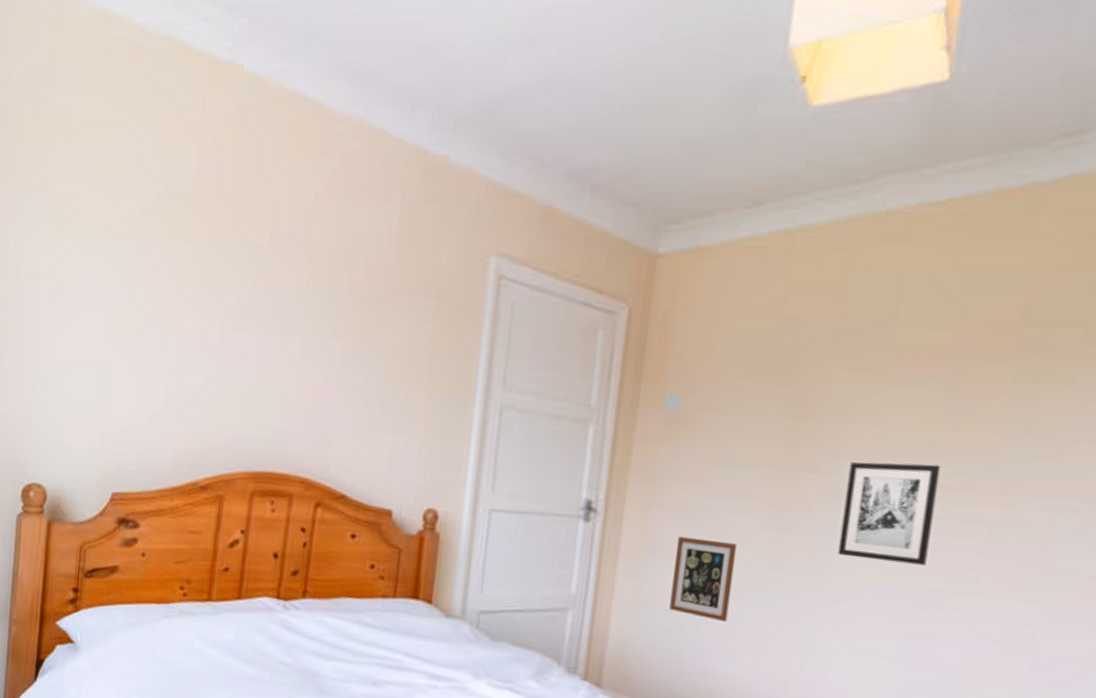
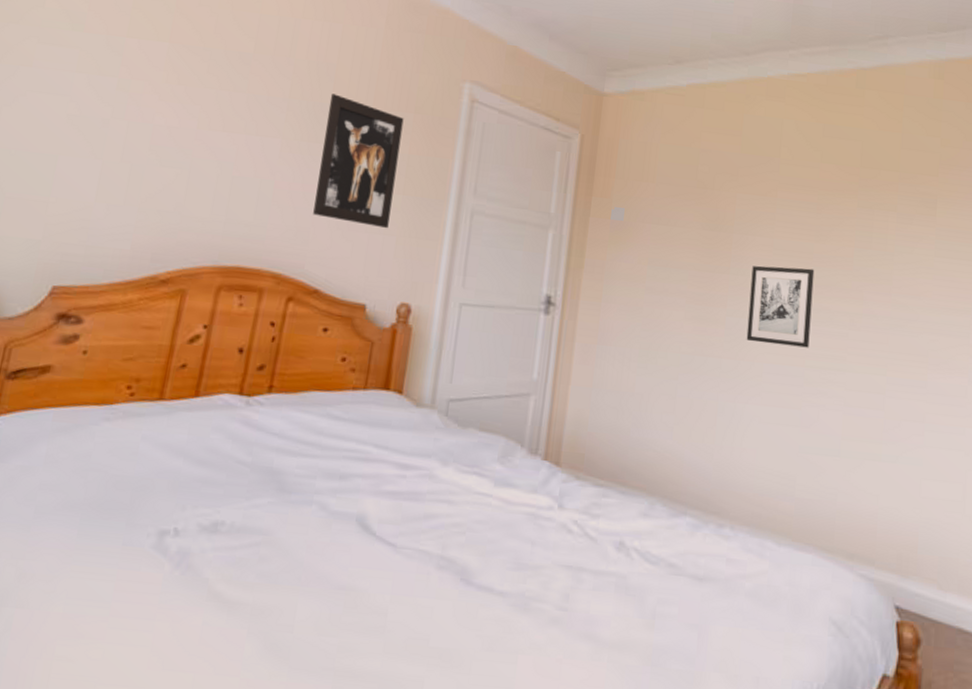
wall art: none [336,283,425,429] -> present [313,94,404,229]
picture frame: present [669,536,738,623] -> none [617,326,671,401]

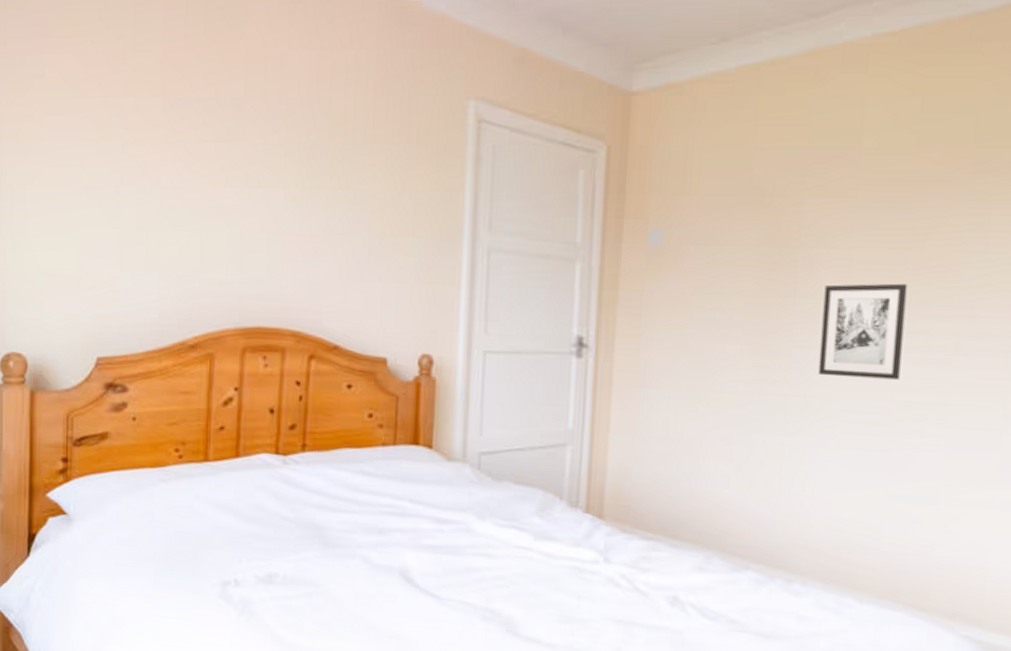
wall art: present [313,94,404,229] -> none [324,132,406,276]

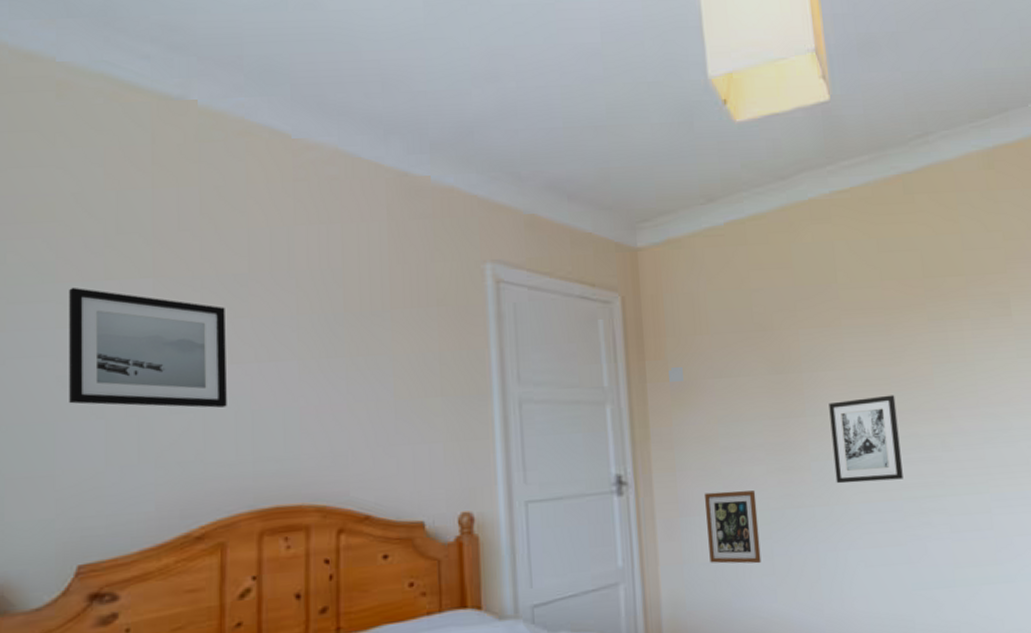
wall art: none [92,102,223,228] -> present [69,287,227,408]
picture frame: none [664,366,724,447] -> present [705,490,762,564]

